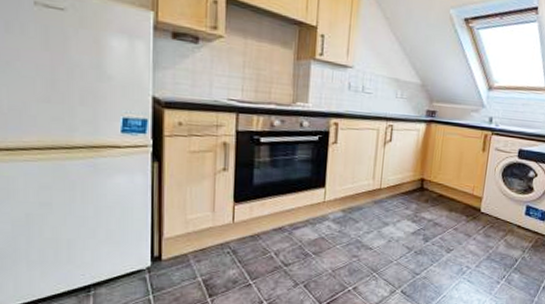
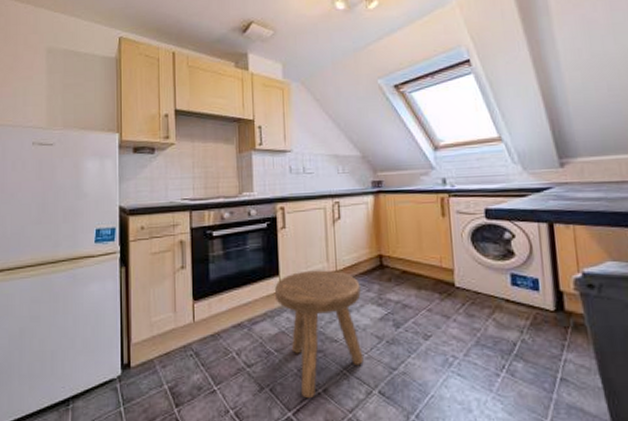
stool: none [319,185,400,294] -> present [275,270,364,398]

